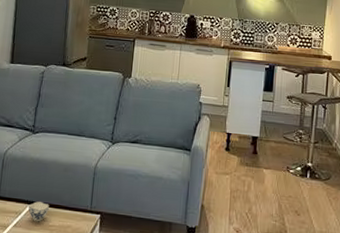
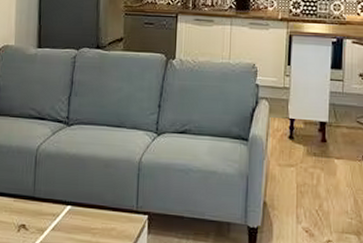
teacup: present [28,201,50,222] -> none [66,201,91,225]

